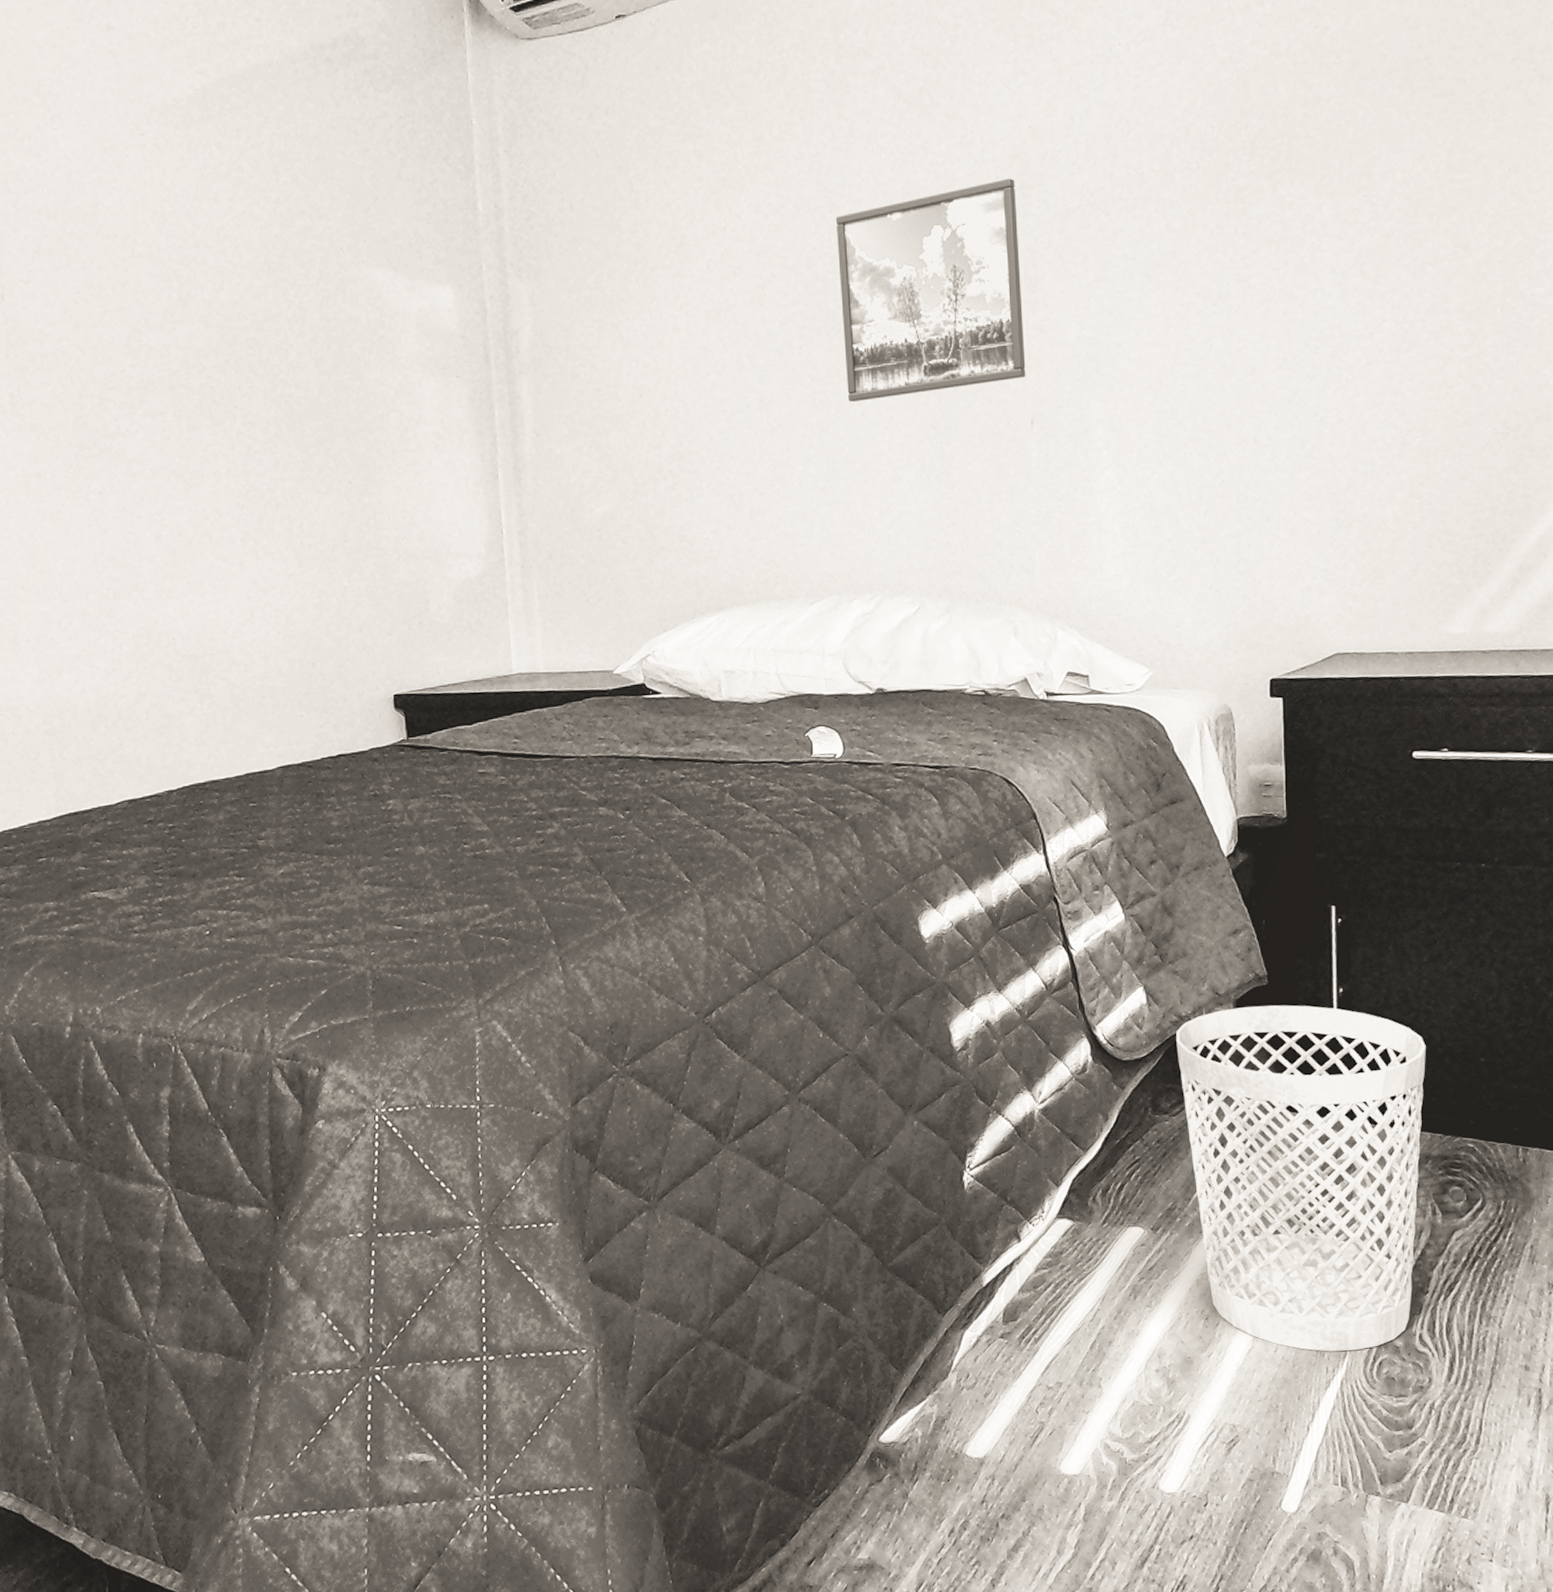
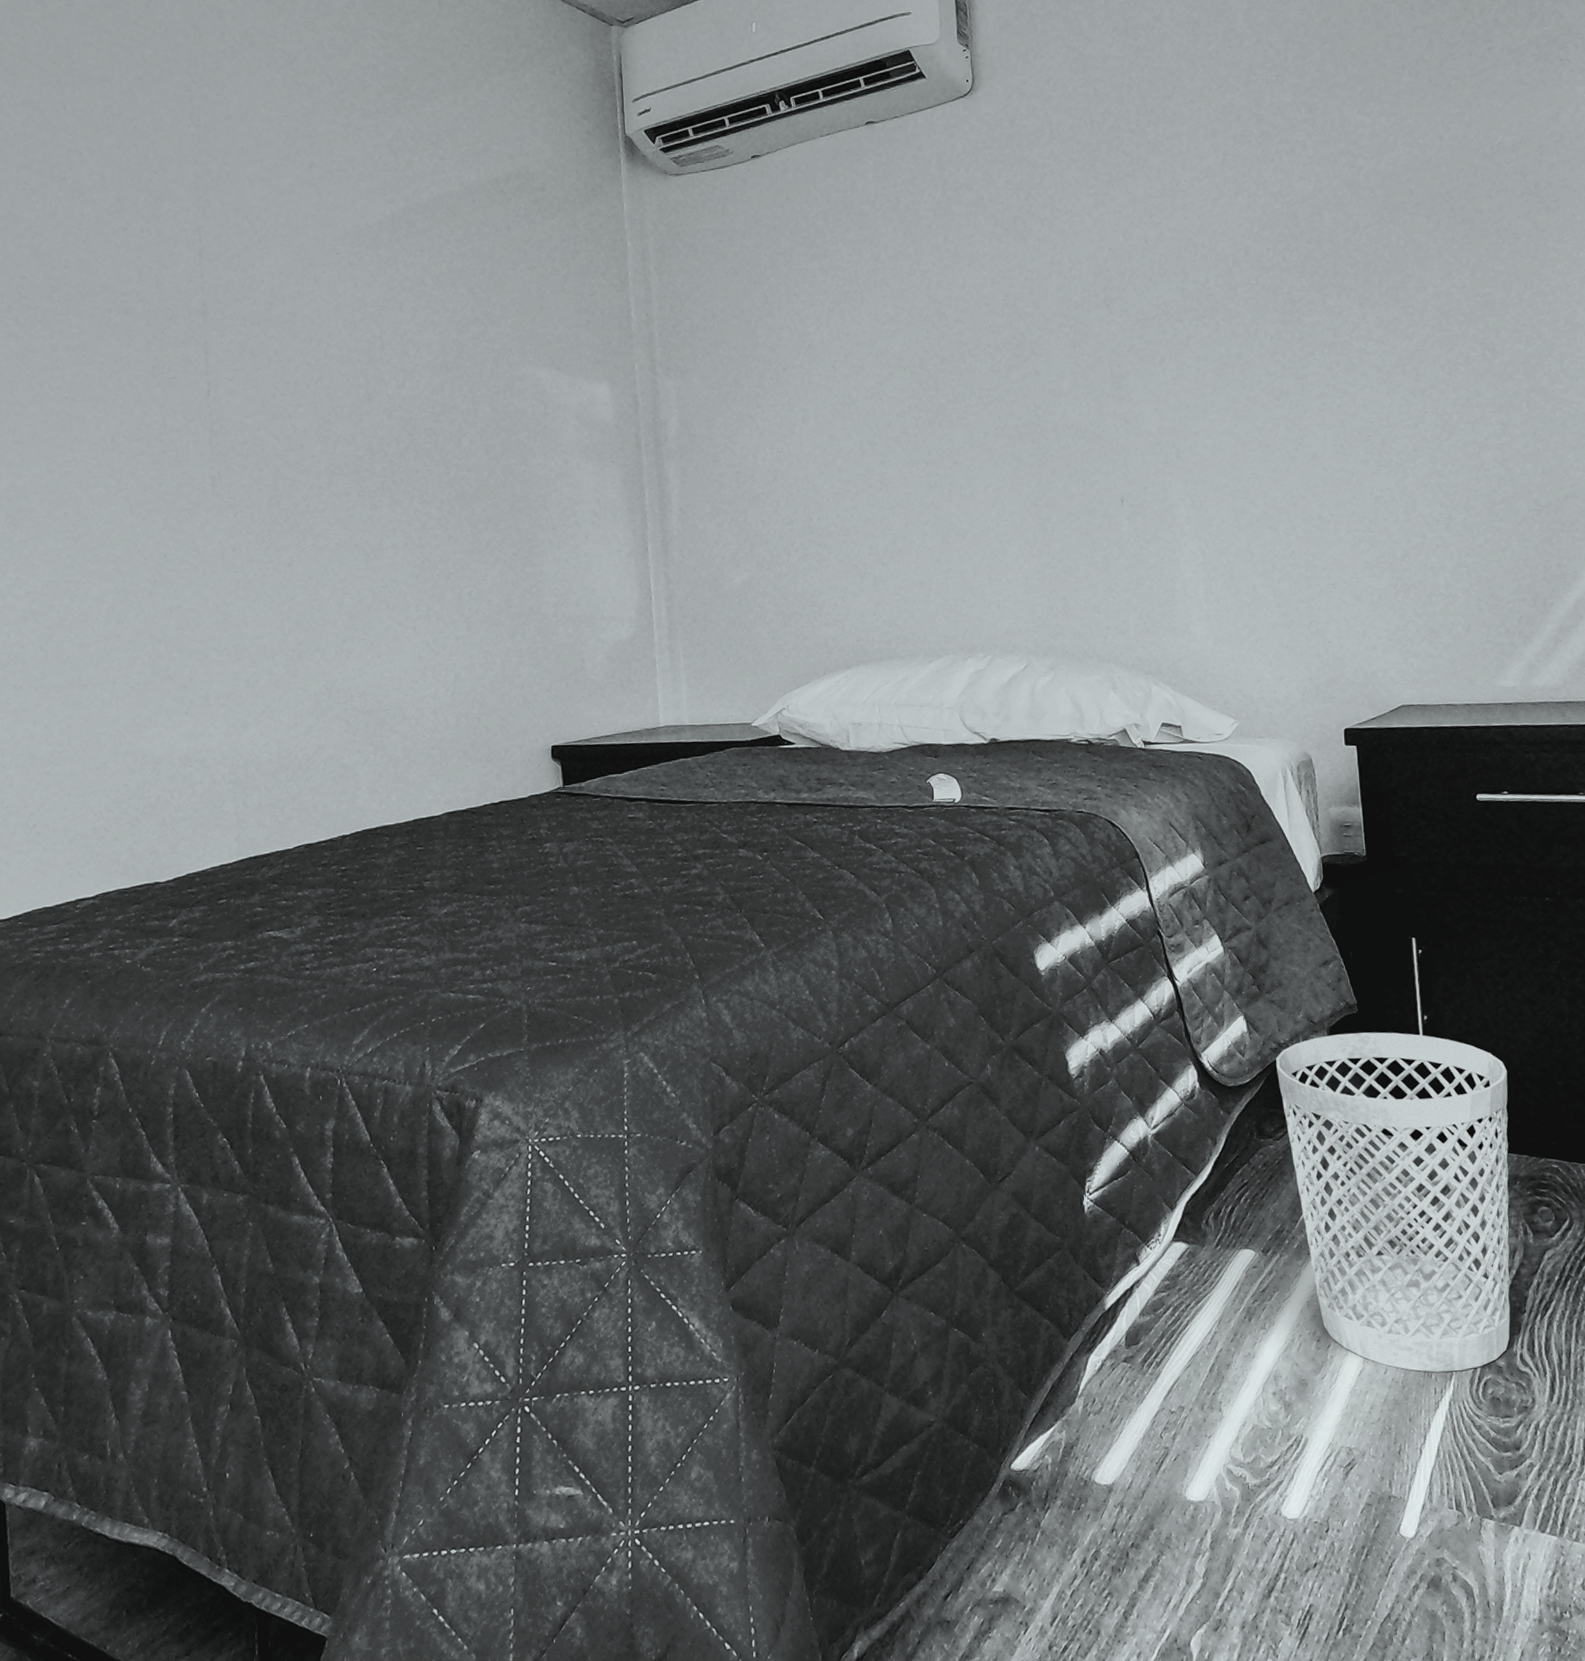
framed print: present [835,178,1026,403] -> none [944,292,1115,484]

